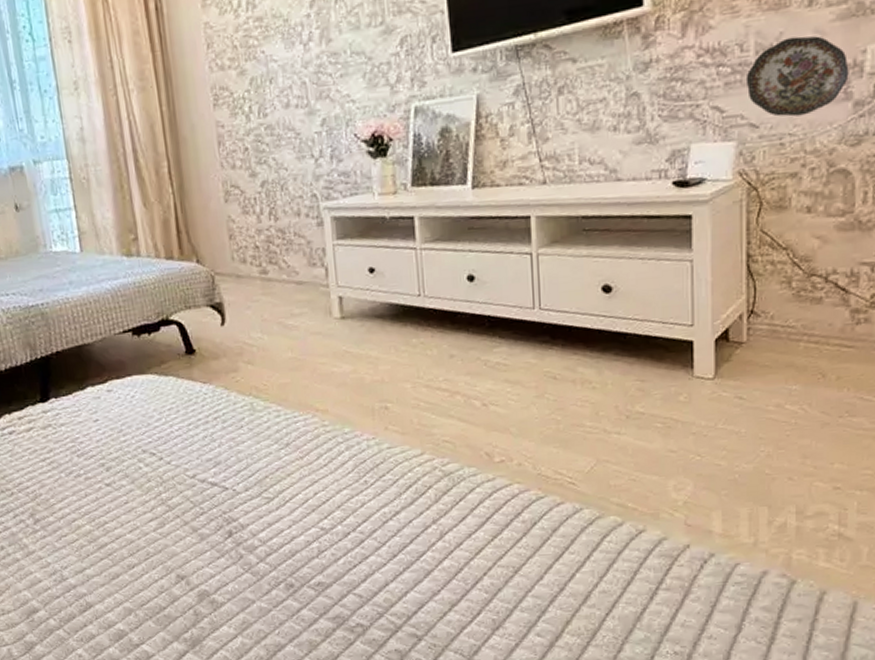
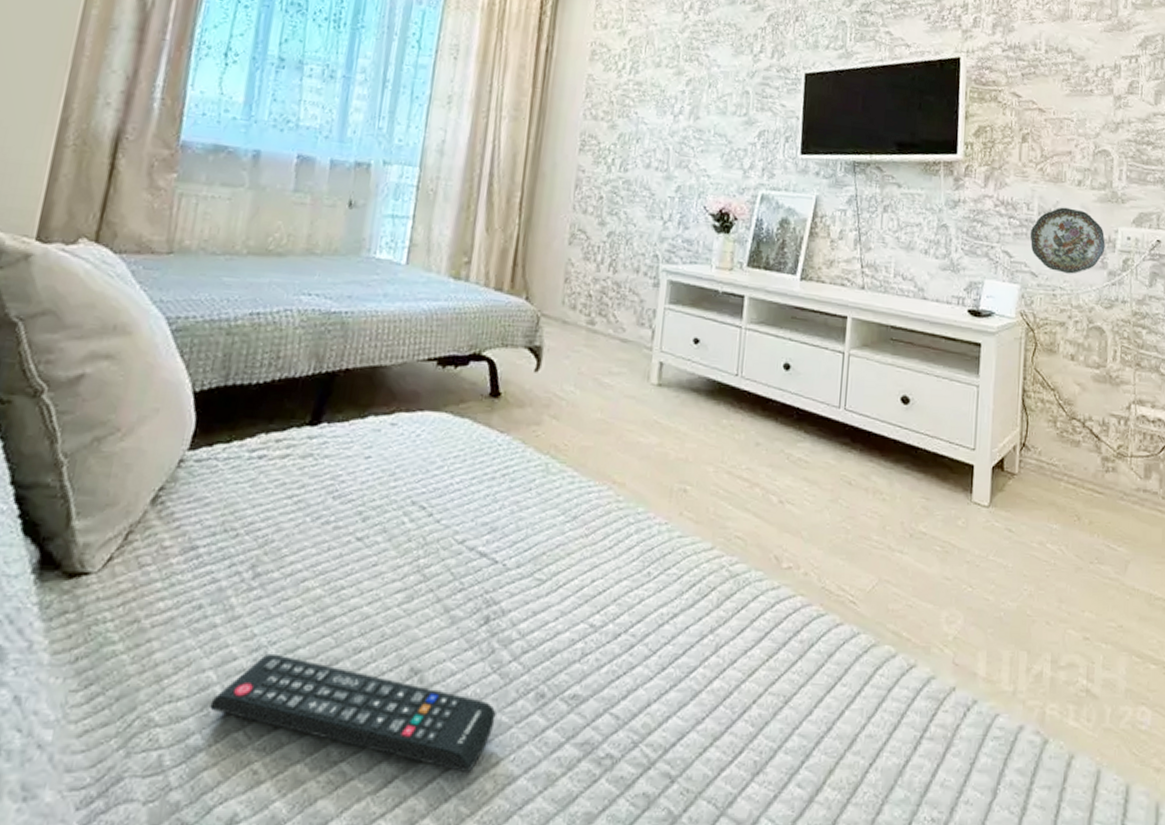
remote control: none [32,575,256,645] -> present [209,653,496,772]

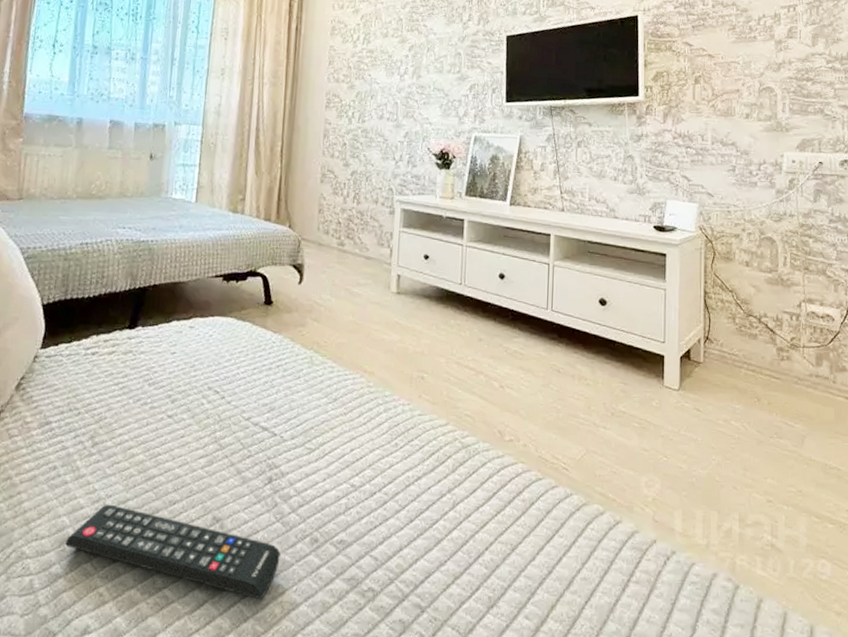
decorative plate: present [1030,207,1105,274] -> none [705,137,773,194]

